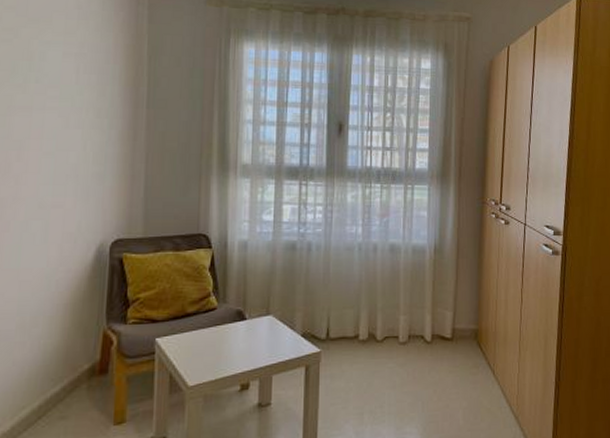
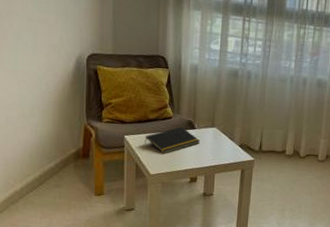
notepad: none [181,319,253,357] -> present [145,127,201,154]

